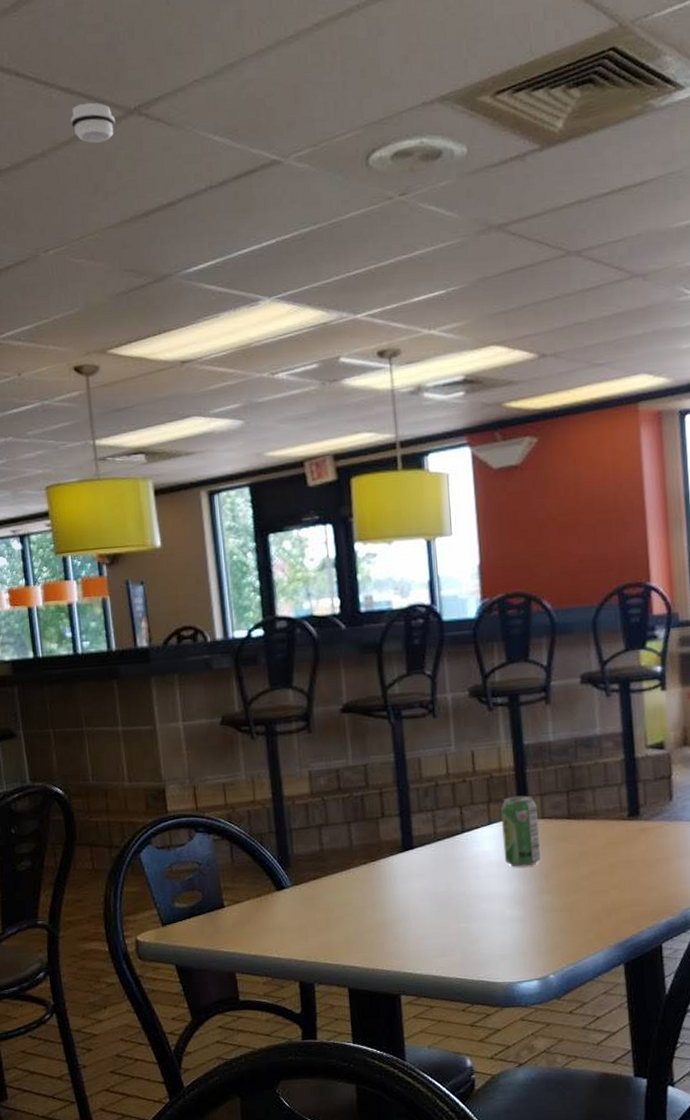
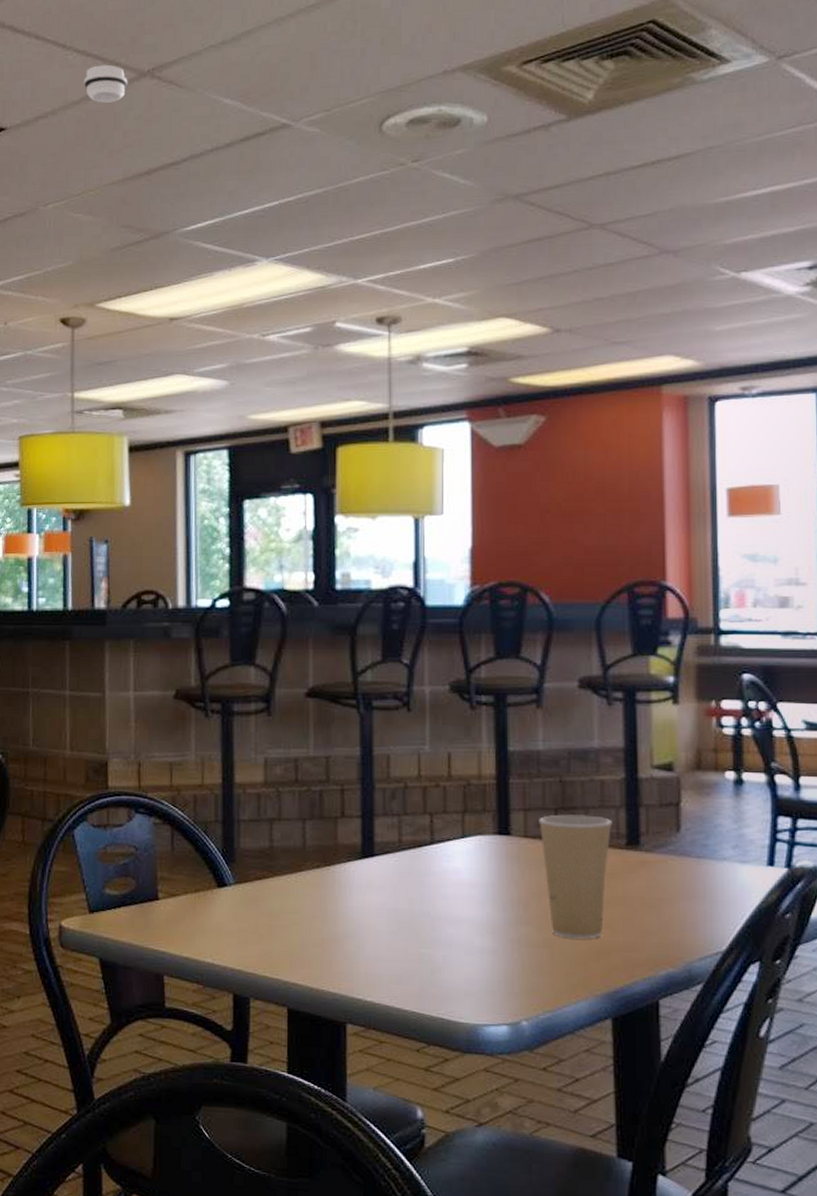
beverage can: present [501,795,542,867] -> none [477,808,521,891]
paper cup: none [553,794,616,901] -> present [539,814,613,939]

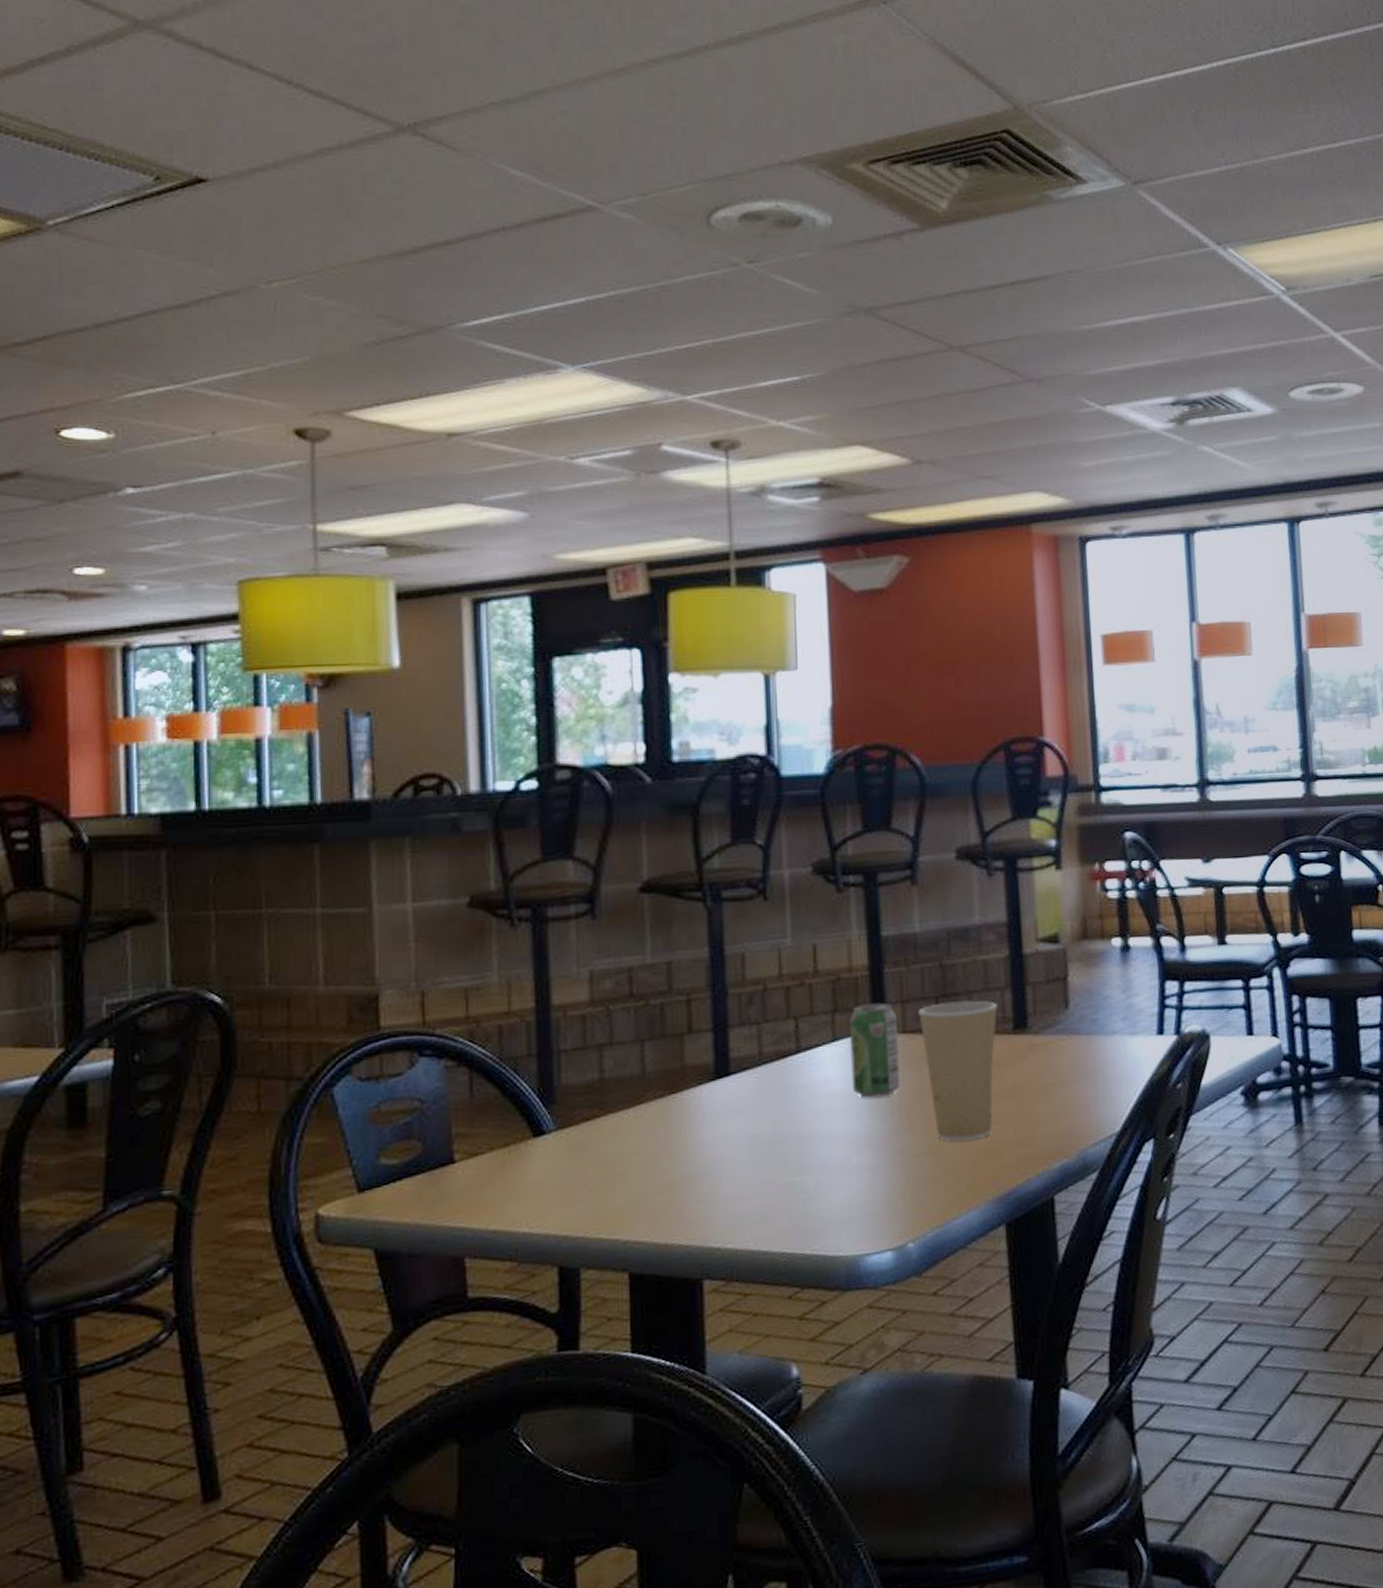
smoke detector: present [83,64,128,103] -> none [318,111,381,160]
beverage can: none [477,808,521,891] -> present [849,1002,901,1098]

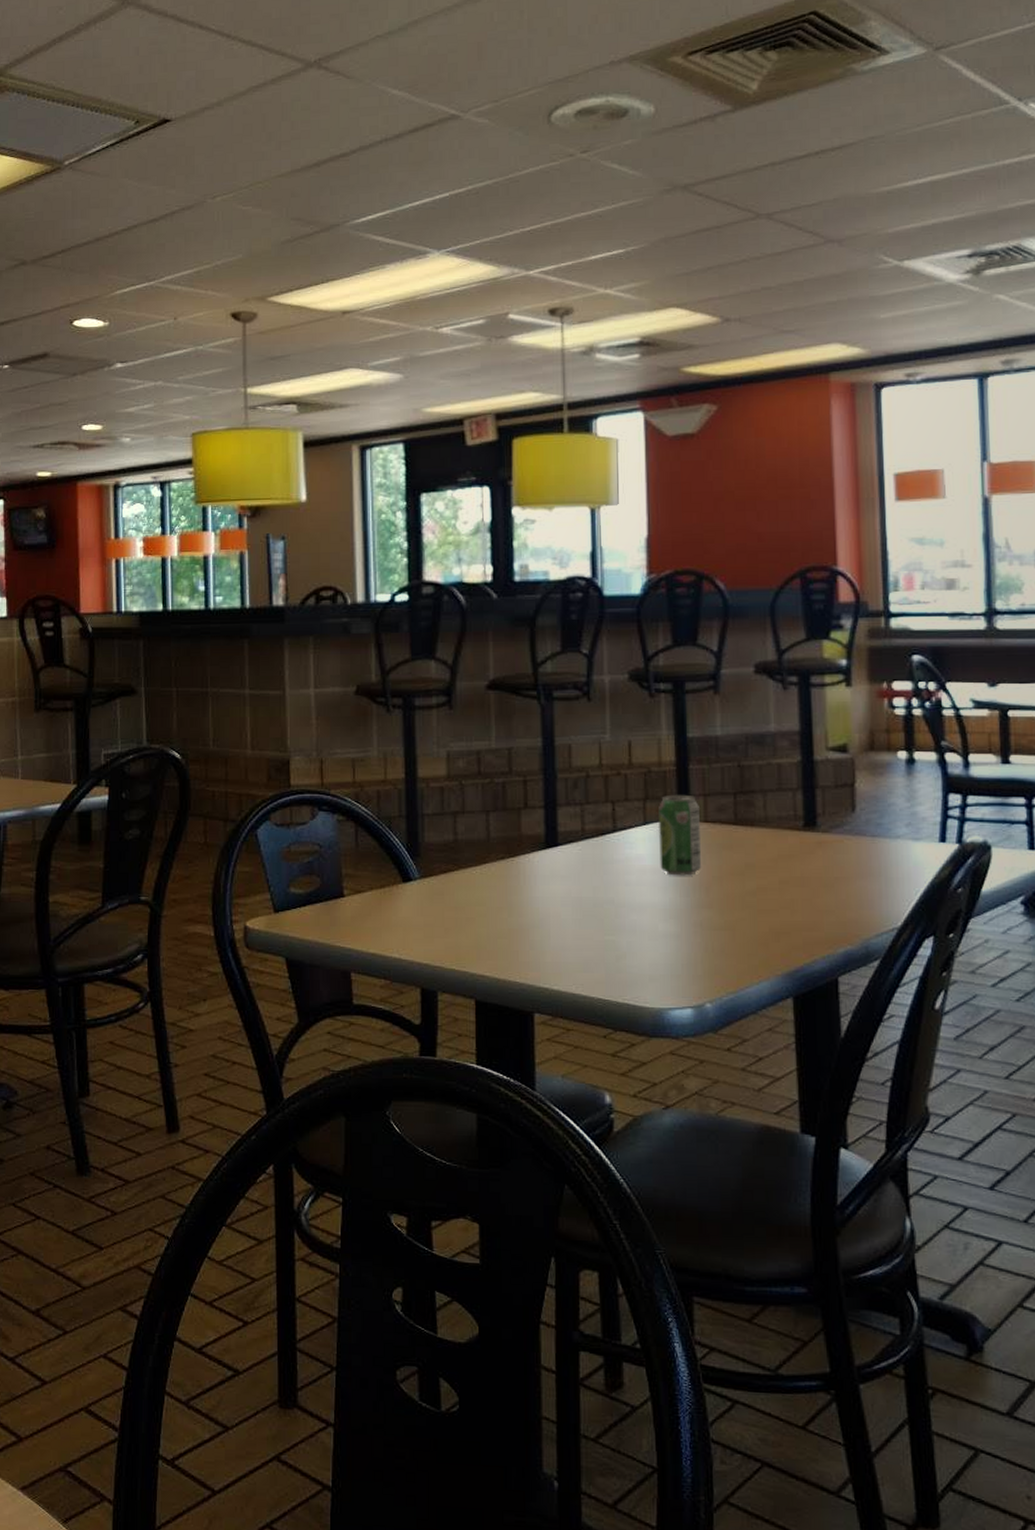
paper cup: present [918,1000,998,1141] -> none [718,798,790,920]

